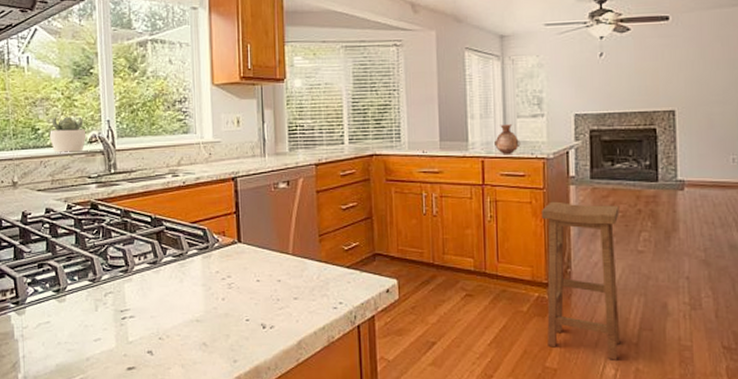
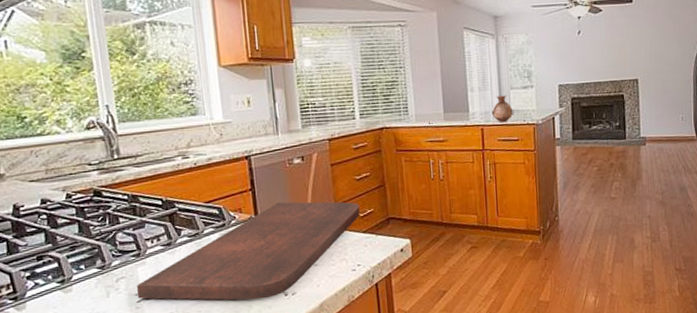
succulent plant: present [50,116,86,153] -> none [39,102,83,141]
cutting board: none [122,228,344,329] -> present [136,201,360,301]
bar stool: present [541,201,621,360] -> none [532,160,599,290]

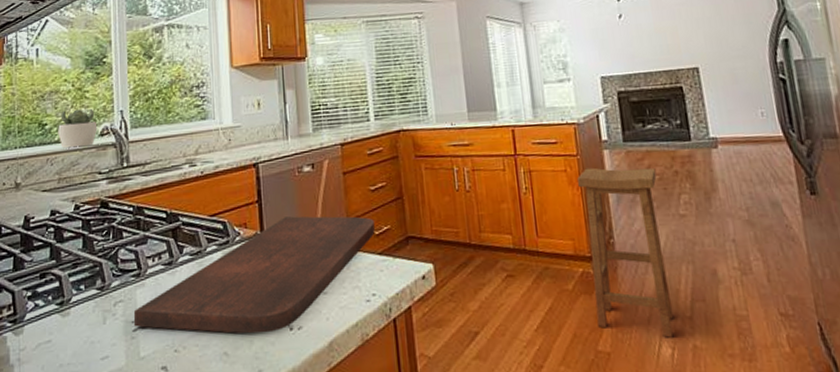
succulent plant: none [39,102,83,141] -> present [58,108,98,148]
vase: present [491,95,514,123] -> none [522,90,550,123]
bar stool: none [532,160,599,290] -> present [576,167,674,338]

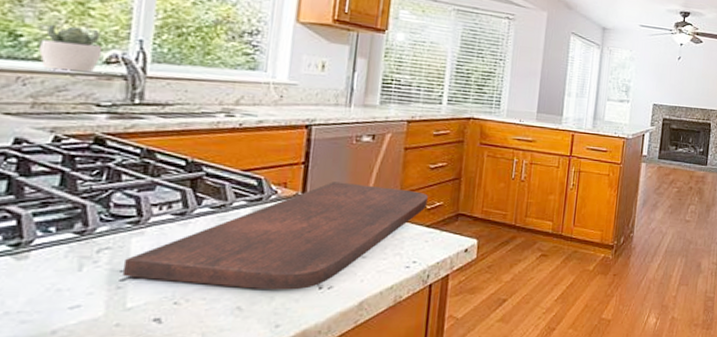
bar stool: present [576,167,674,338] -> none [606,175,677,311]

